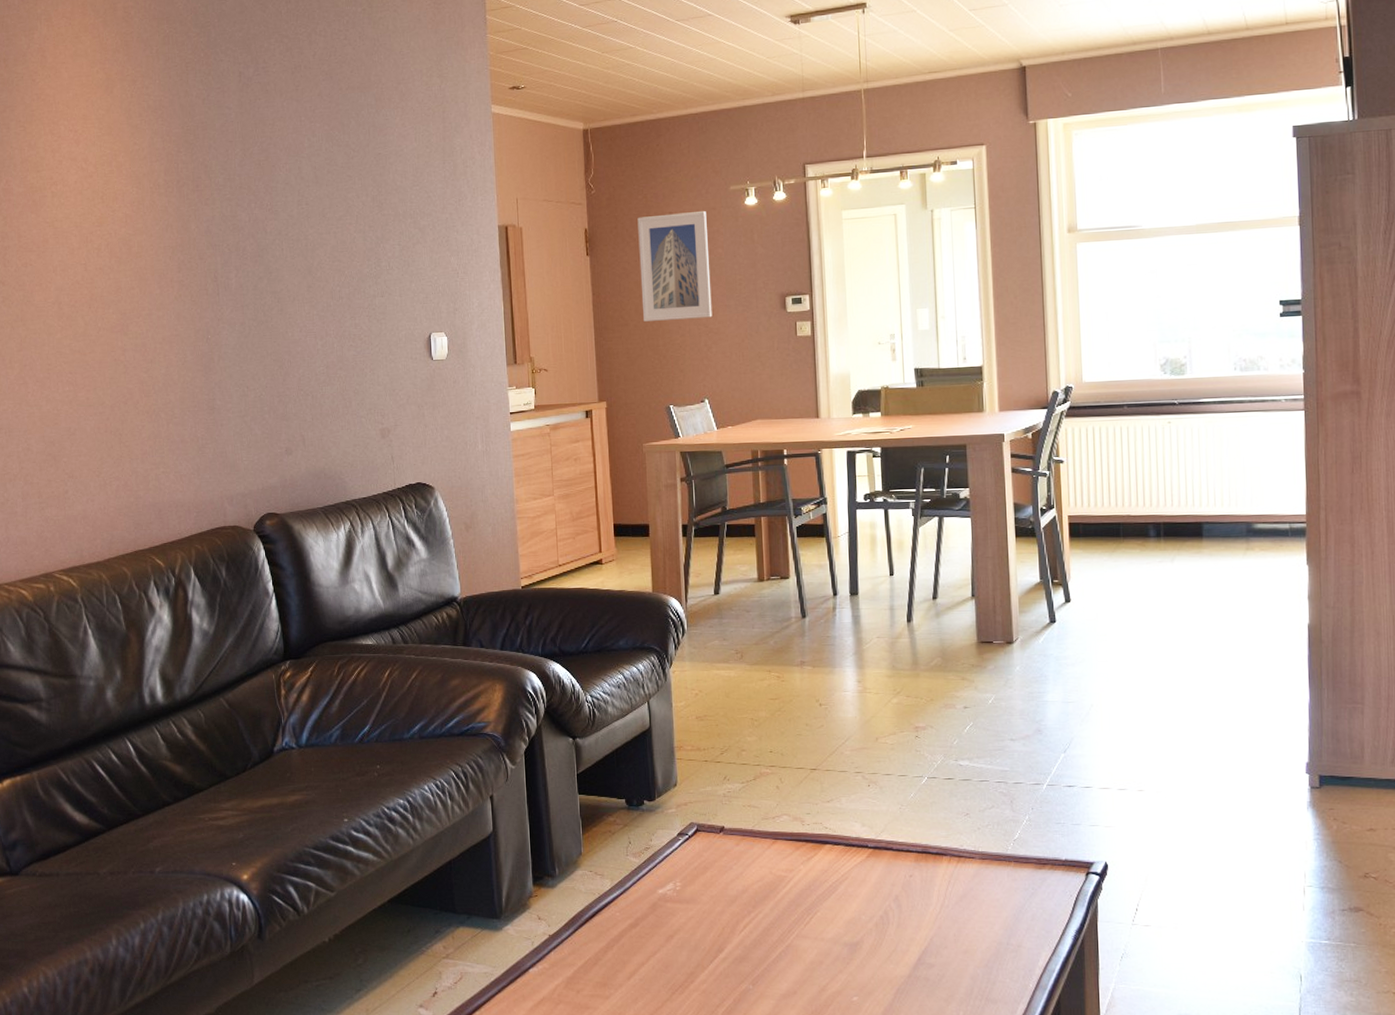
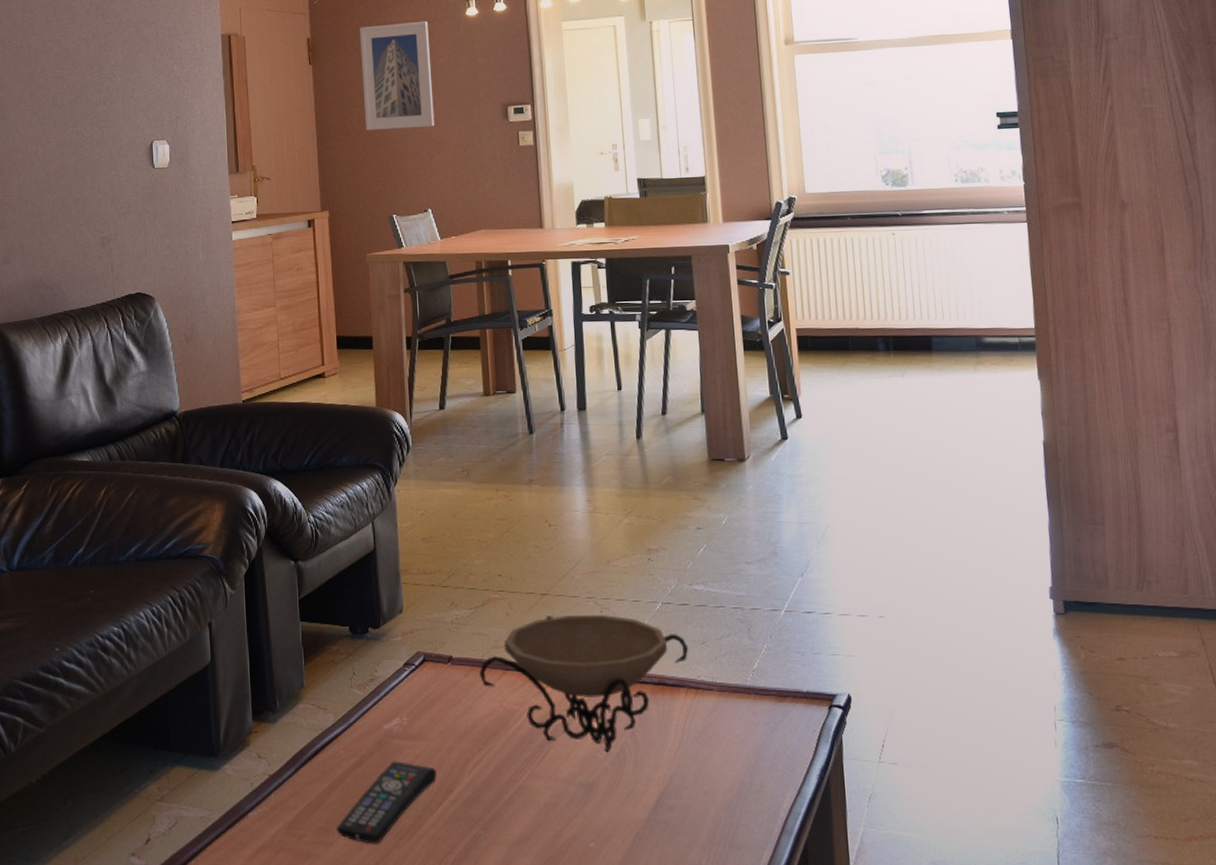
remote control: none [612,923,708,998] -> present [336,761,437,844]
decorative bowl: none [749,789,953,916] -> present [478,615,689,754]

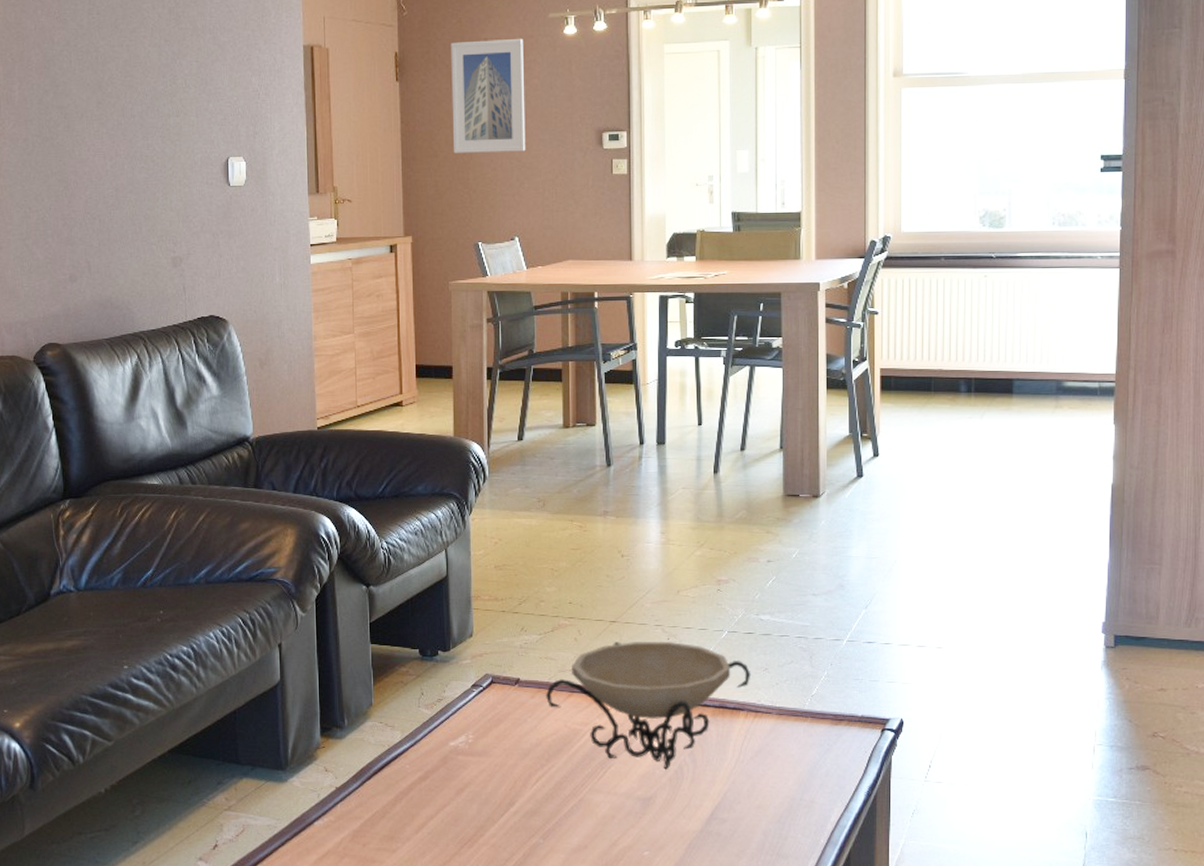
remote control: present [336,761,437,844] -> none [399,776,499,851]

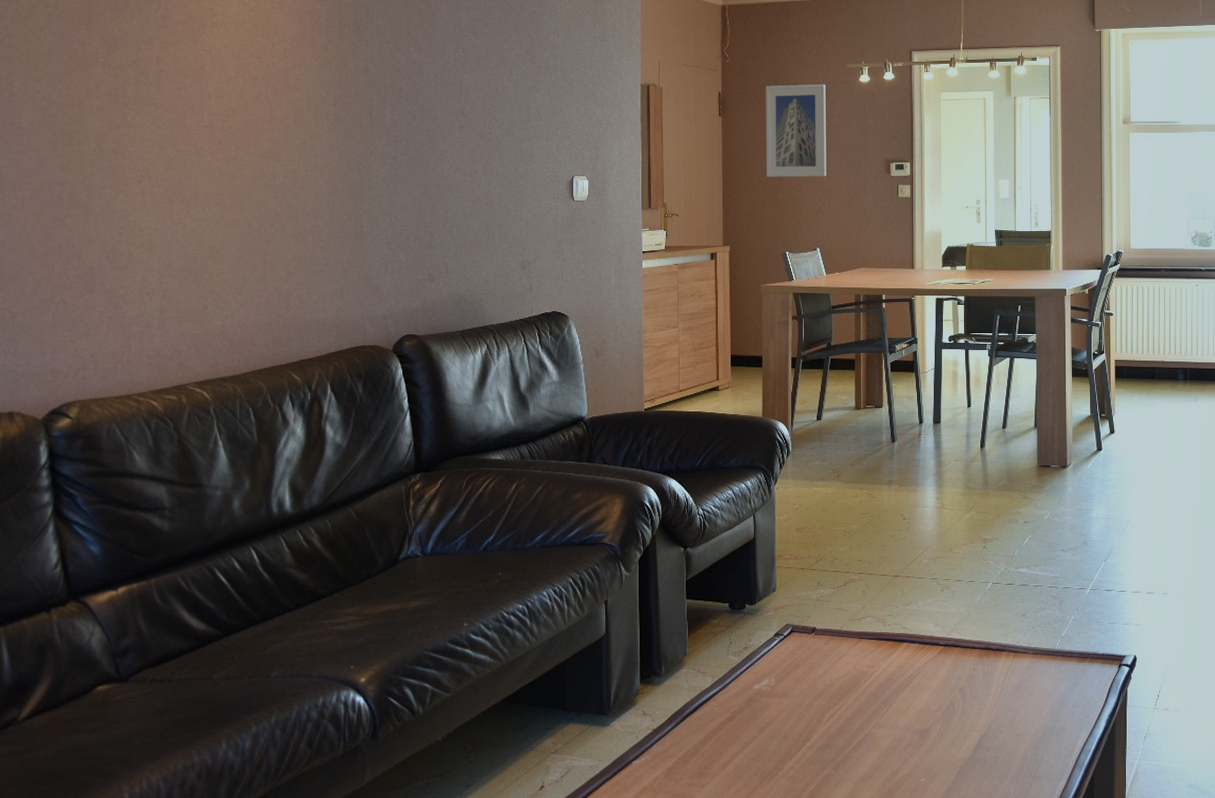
decorative bowl: present [545,642,751,771] -> none [837,593,1012,706]

